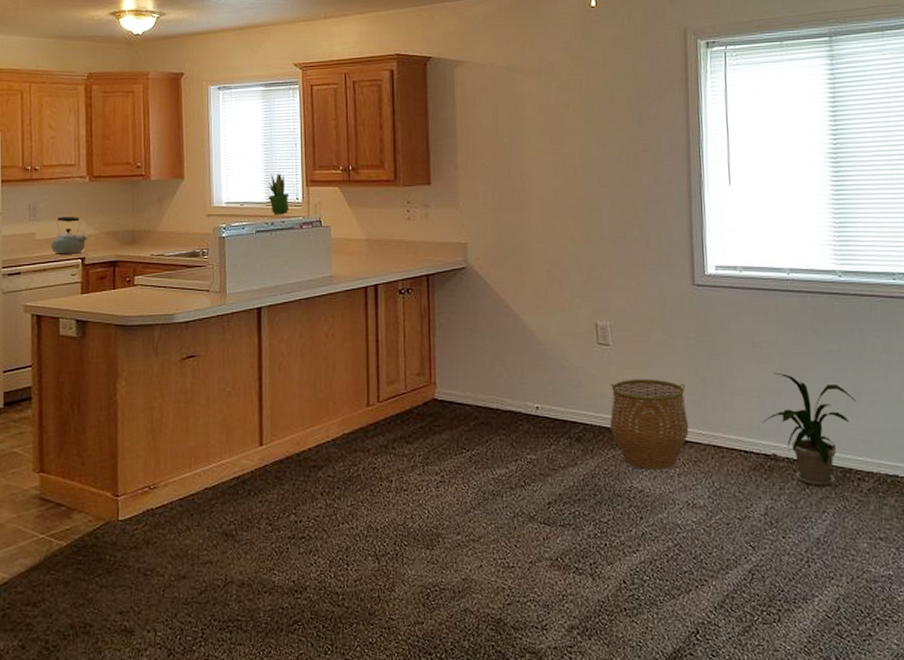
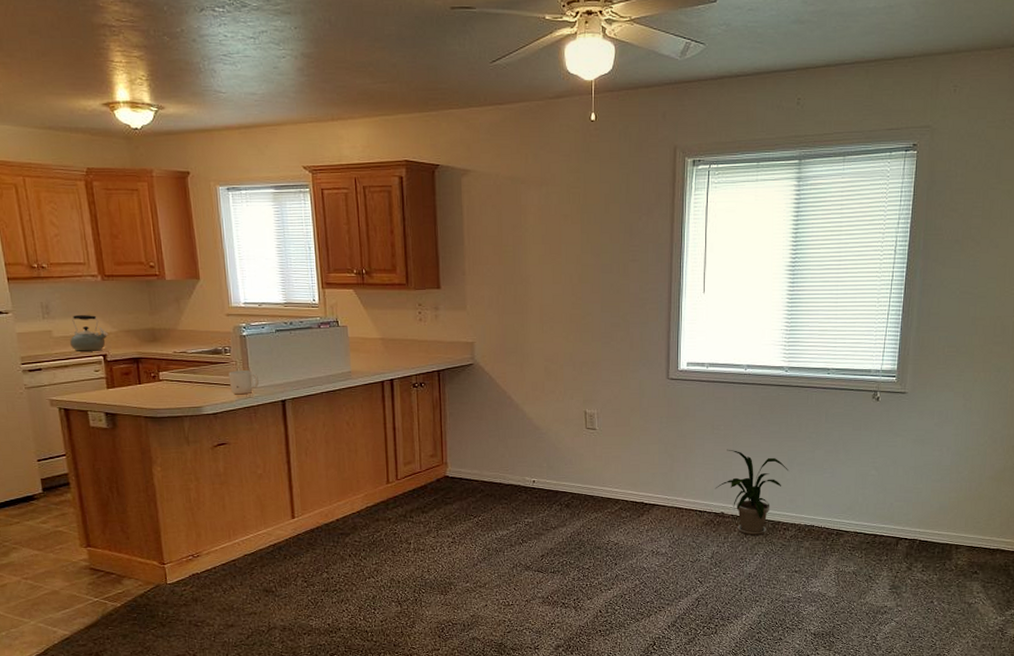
mug: none [204,274,235,301] -> present [228,370,259,395]
planter: present [268,173,290,215] -> none [284,276,307,315]
basket: present [609,378,689,469] -> none [593,456,657,527]

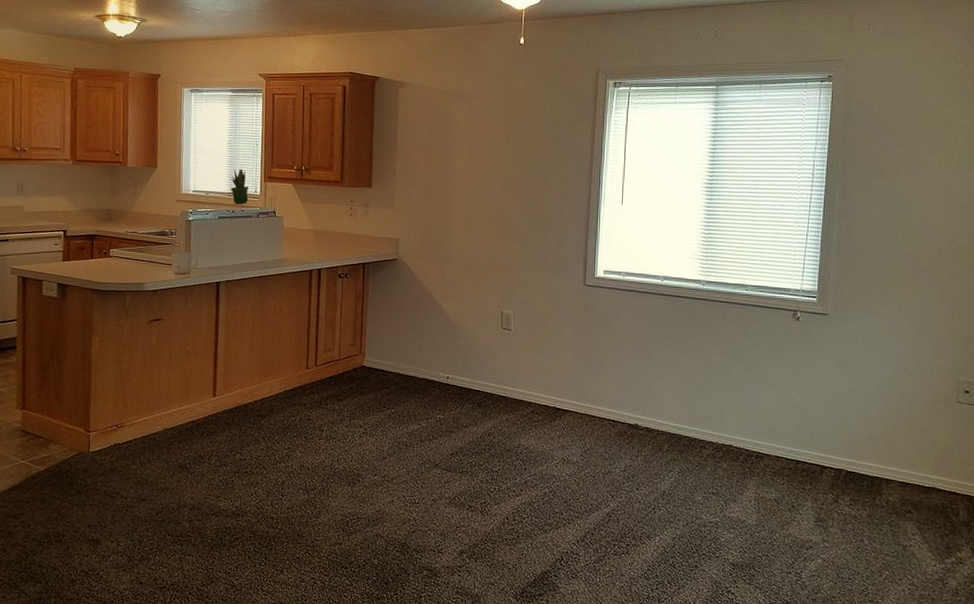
kettle: present [69,315,109,351] -> none [36,194,71,227]
planter: none [284,276,307,315] -> present [230,168,249,205]
house plant: present [715,449,788,536] -> none [629,359,705,452]

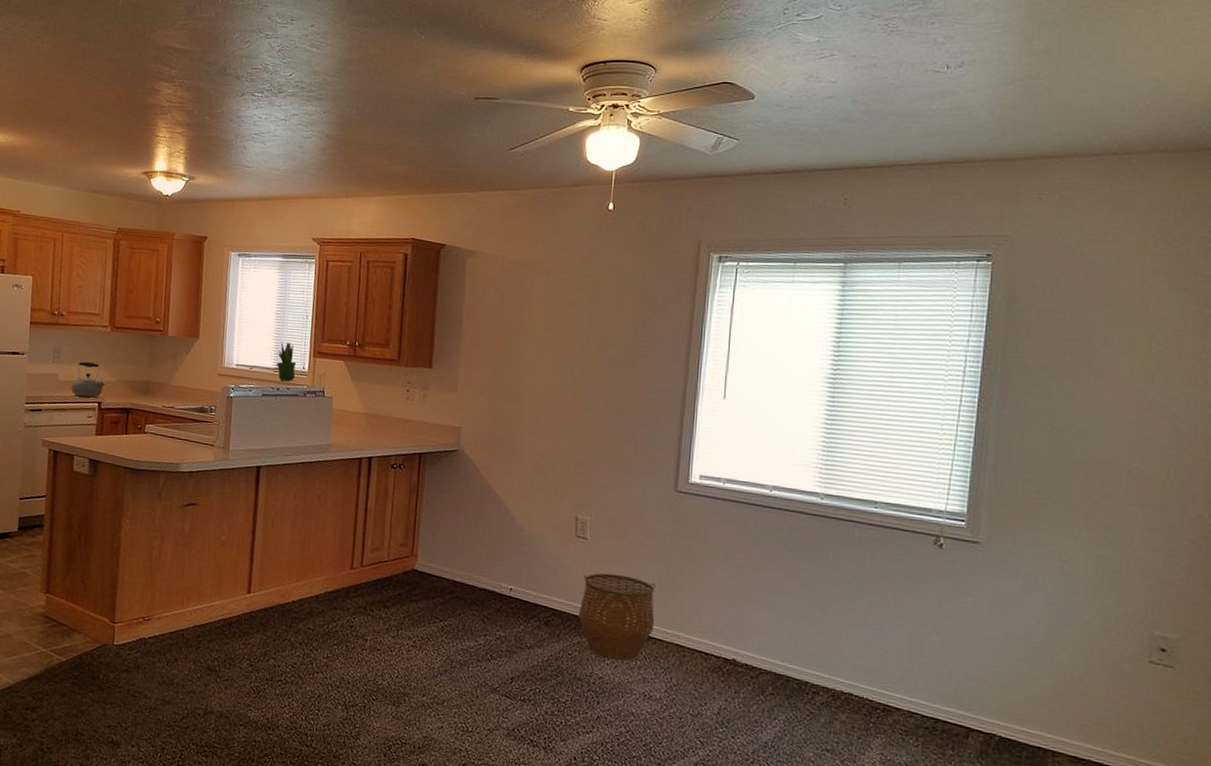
kettle: none [36,194,71,227] -> present [71,362,107,398]
mug: present [171,252,198,275] -> none [209,431,238,456]
basket: none [506,358,570,432] -> present [578,573,656,661]

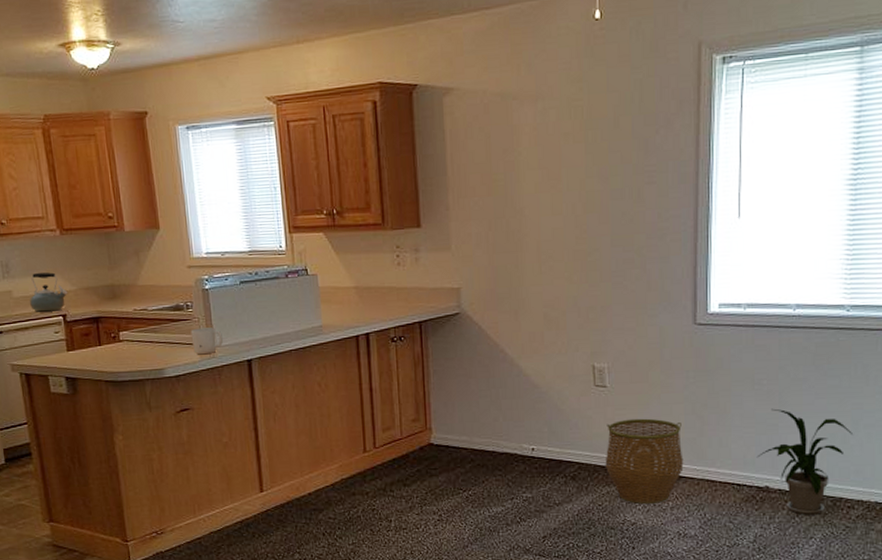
mug: none [209,431,238,456] -> present [190,327,223,355]
planter: present [276,342,297,382] -> none [248,220,273,265]
house plant: none [726,582,821,696] -> present [757,408,852,515]

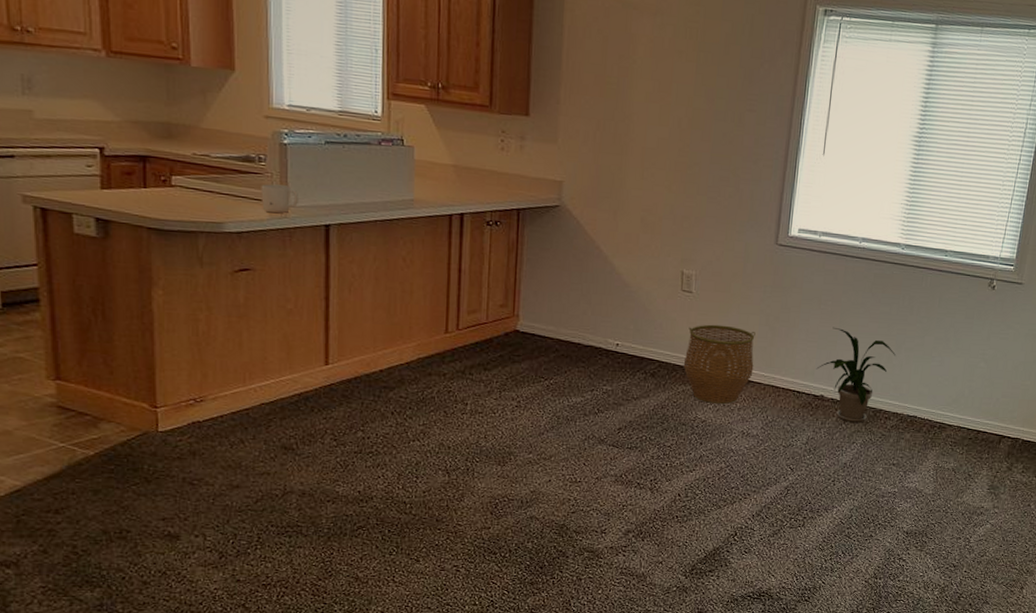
kettle: present [29,272,68,312] -> none [55,95,109,142]

